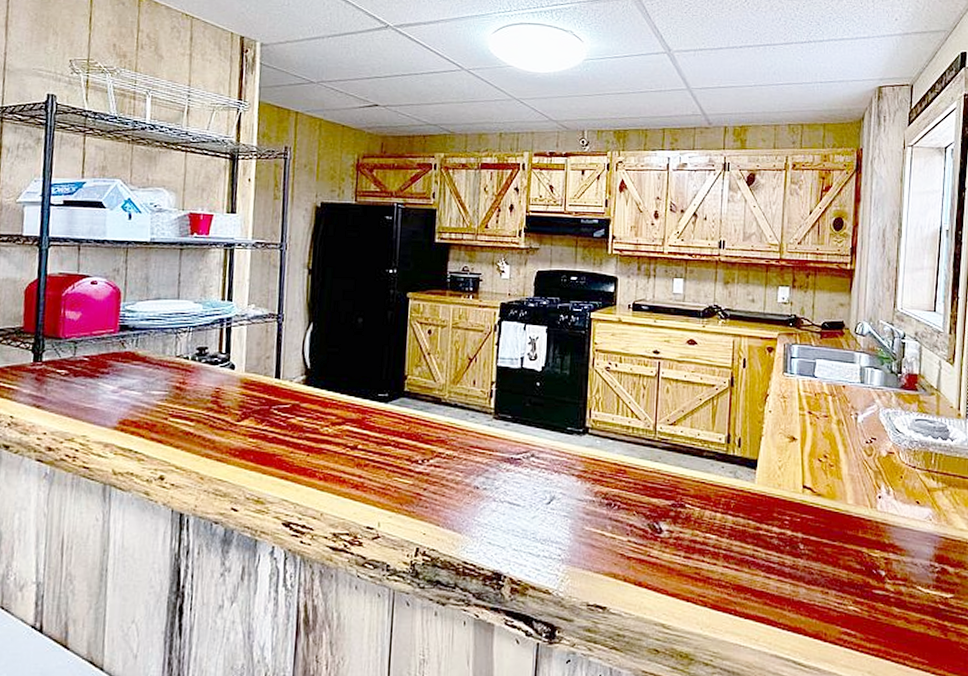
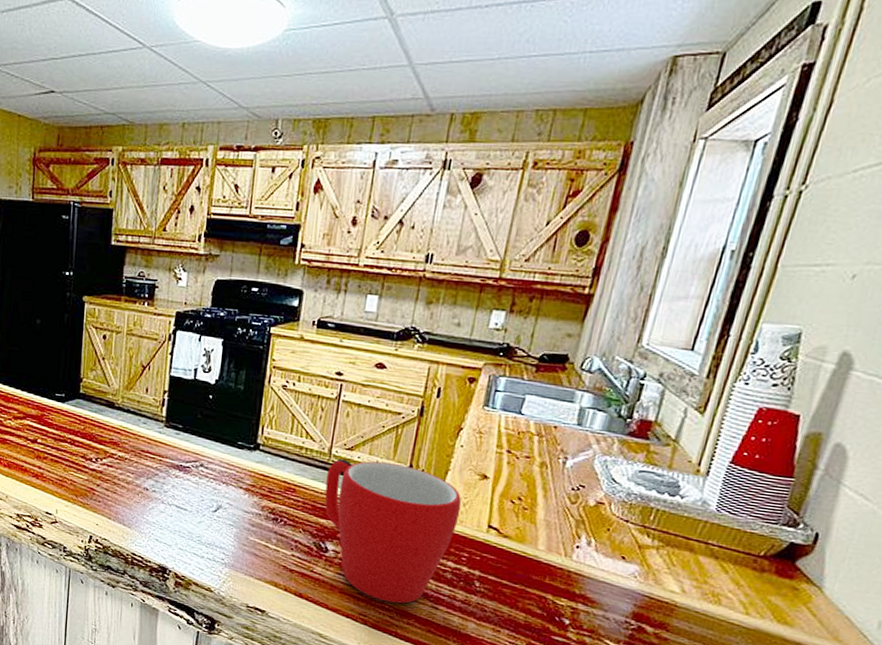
mug: none [654,433,777,579] -> present [324,459,462,604]

